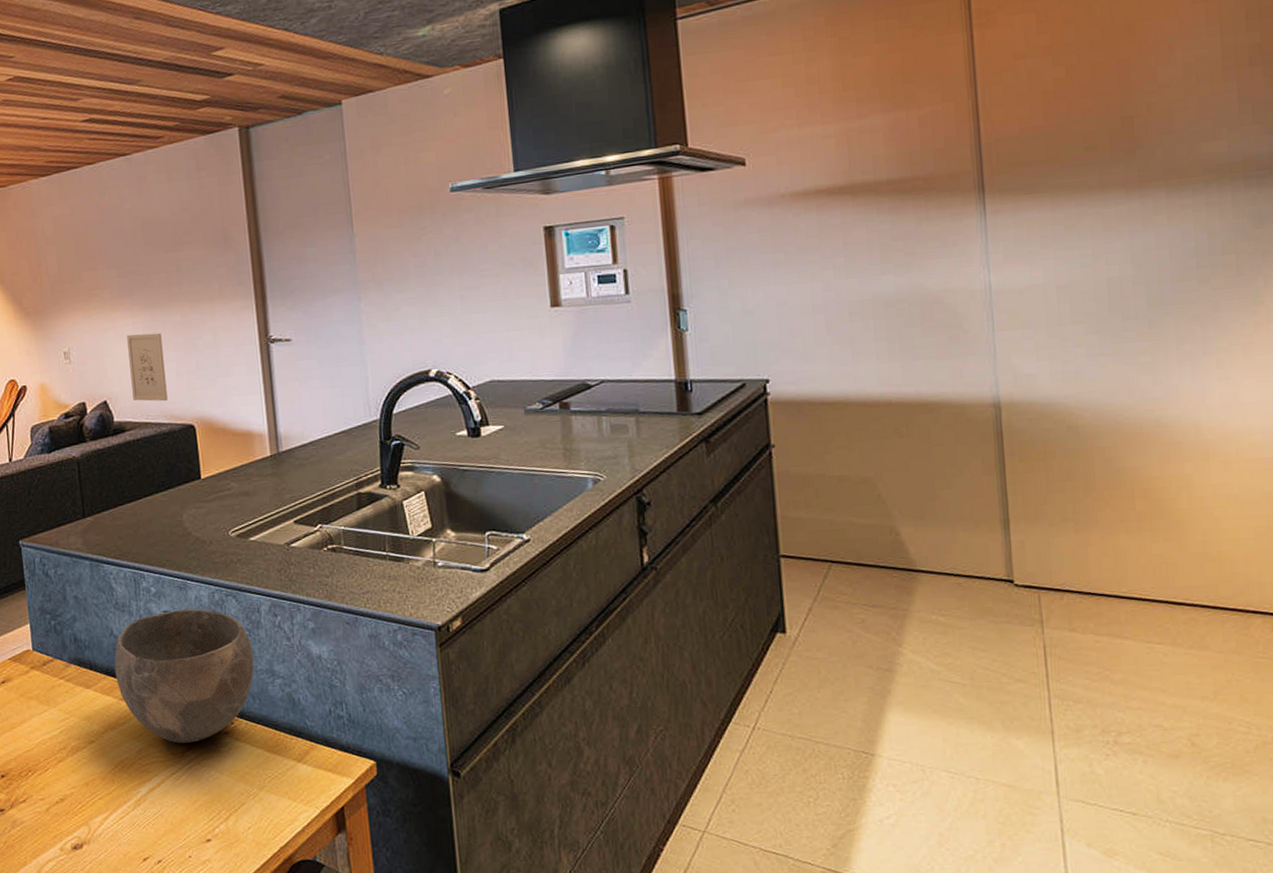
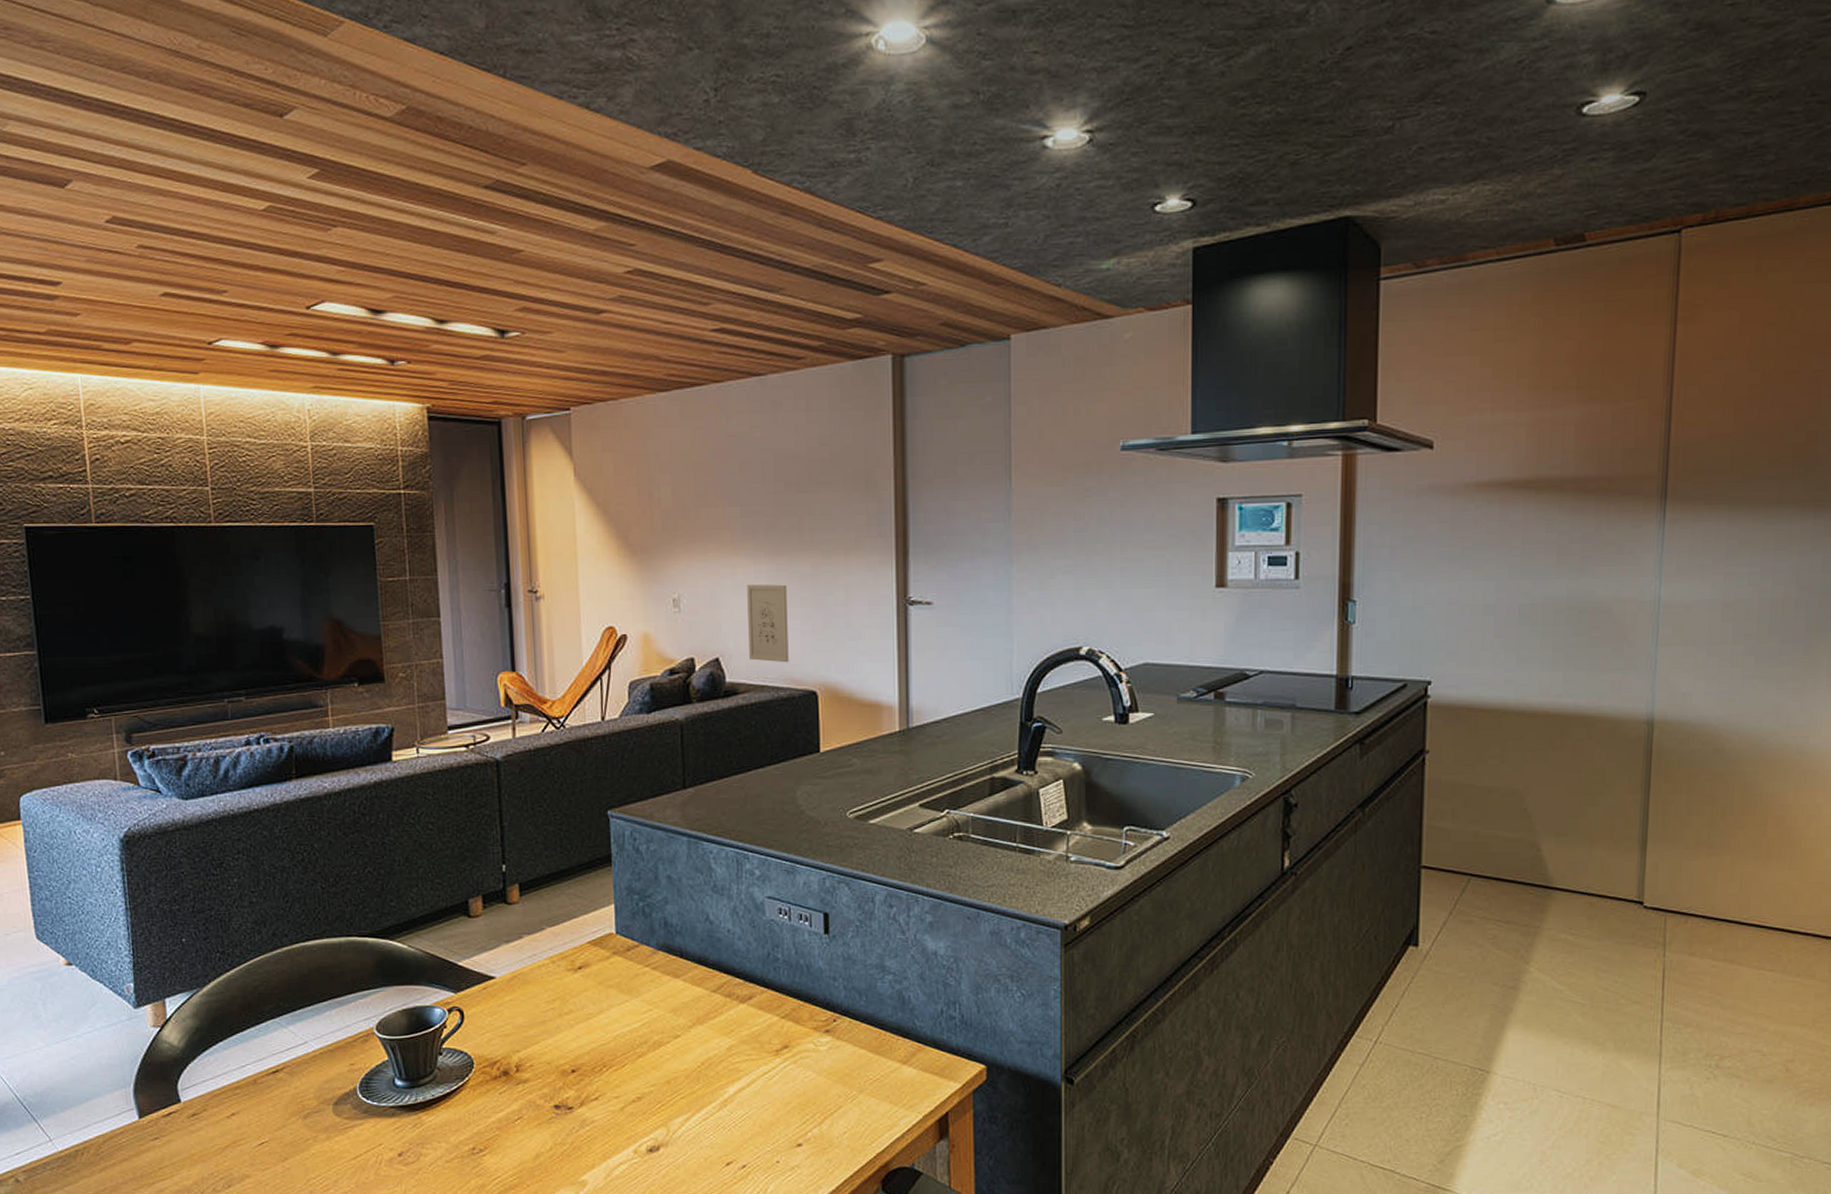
bowl: present [114,608,254,743] -> none [708,895,863,1041]

